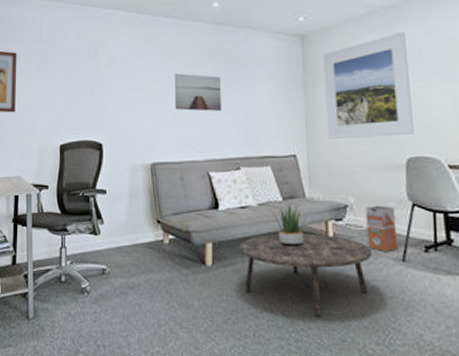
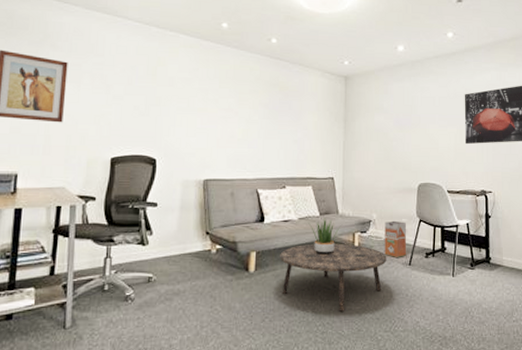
wall art: present [174,73,222,111] -> none [230,99,274,136]
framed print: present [323,31,414,139] -> none [360,82,425,166]

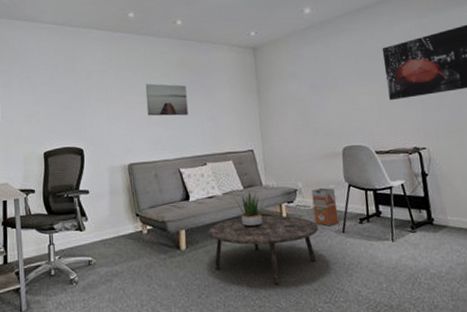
wall art: none [230,99,274,136] -> present [145,83,188,116]

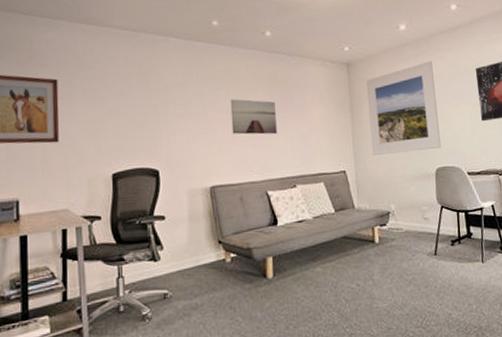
coffee table: present [208,215,319,284] -> none [297,239,411,311]
potted plant: present [233,191,267,228] -> none [324,214,359,253]
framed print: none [272,42,348,135] -> present [366,60,441,155]
waste bin: present [311,187,338,227] -> none [404,209,430,249]

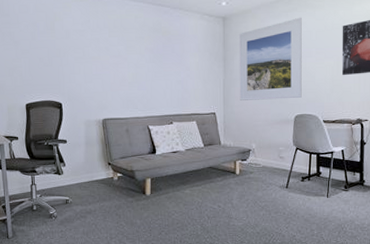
wall art: present [230,99,277,135] -> none [120,46,159,78]

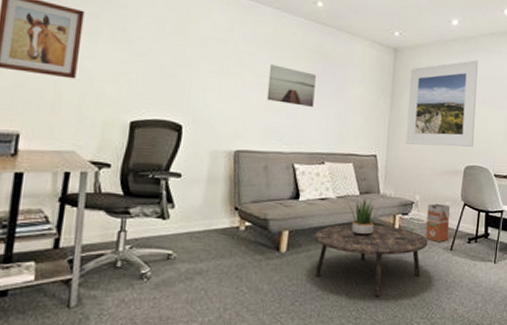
wall art: none [120,46,159,78] -> present [267,64,316,107]
coffee table: none [171,170,266,227] -> present [314,224,428,297]
potted plant: none [194,149,224,180] -> present [347,197,382,236]
waste bin: none [263,149,283,182] -> present [426,203,450,243]

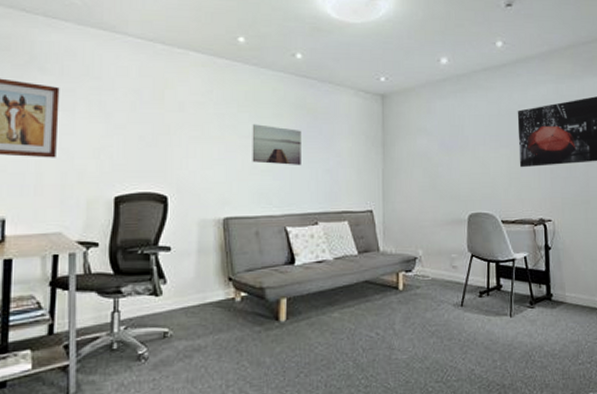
coffee table: present [314,224,428,297] -> none [314,284,436,362]
potted plant: present [347,197,382,236] -> none [345,257,383,298]
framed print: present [405,60,478,147] -> none [400,99,476,195]
waste bin: present [426,203,450,243] -> none [432,256,457,299]

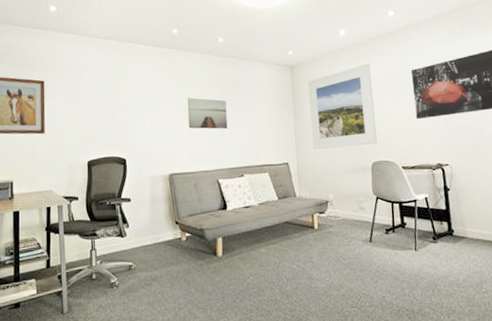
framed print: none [400,99,476,195] -> present [308,63,377,149]

